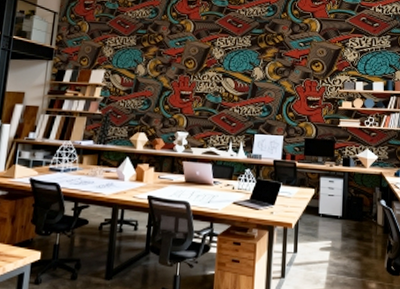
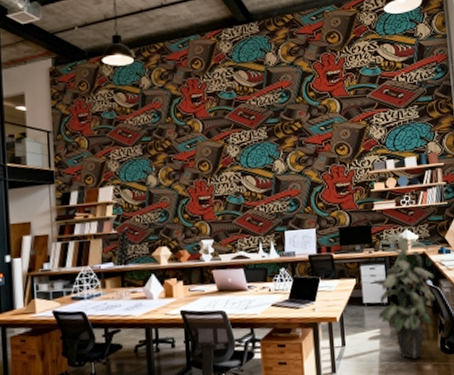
indoor plant: none [330,150,388,275] -> present [372,233,435,359]

